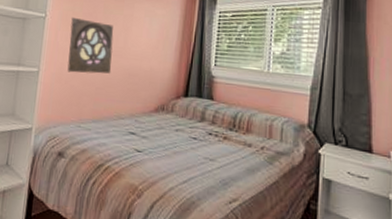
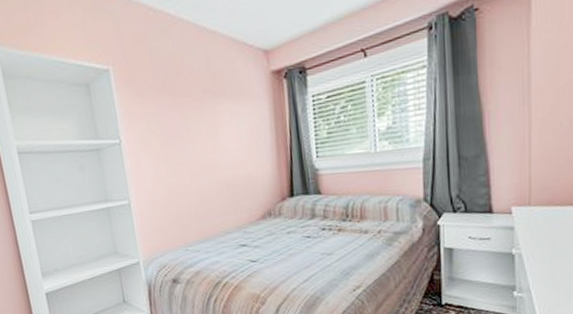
wall ornament: present [67,17,114,74] -> none [149,136,207,198]

